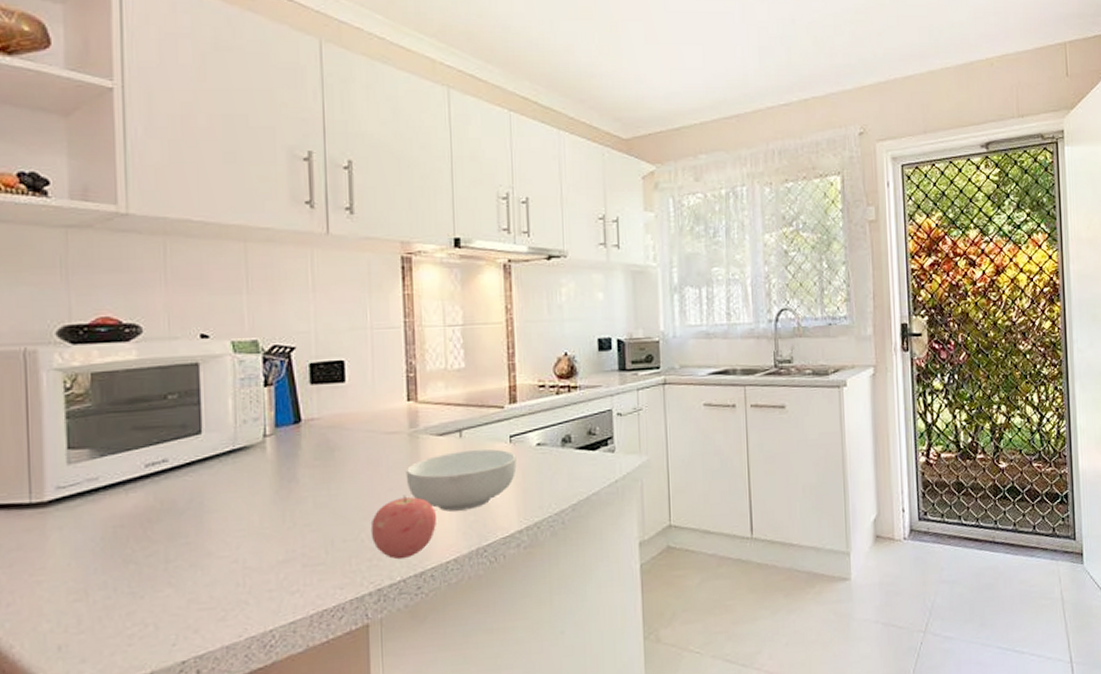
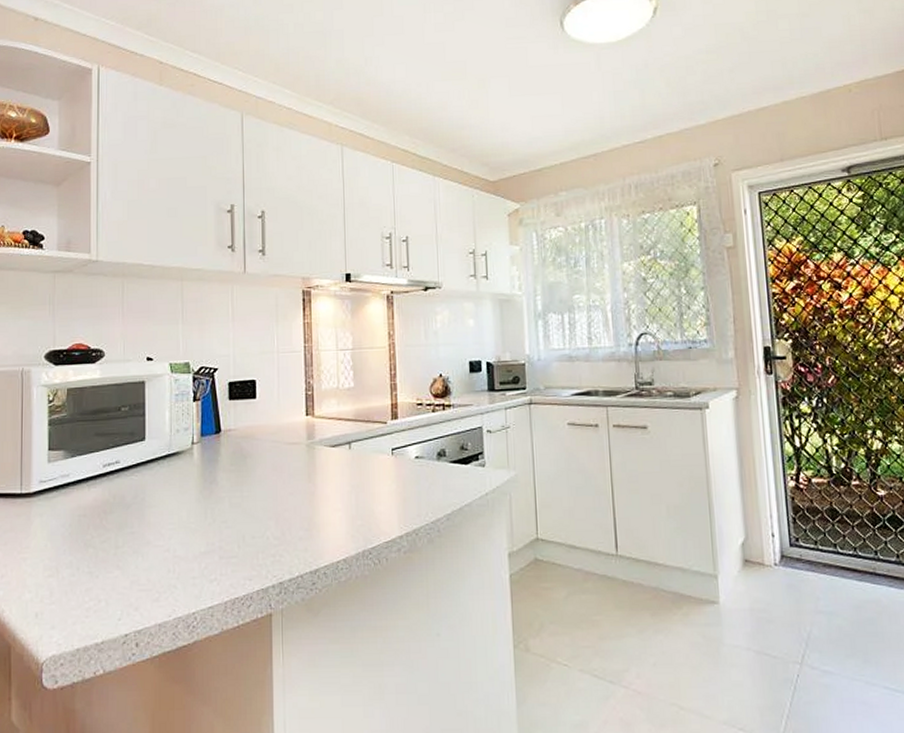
apple: present [370,495,436,560] -> none [274,499,329,557]
cereal bowl: present [405,449,517,512] -> none [304,460,398,516]

